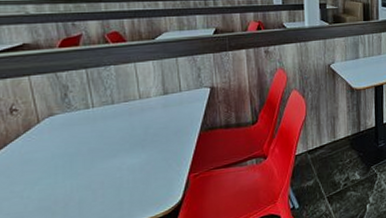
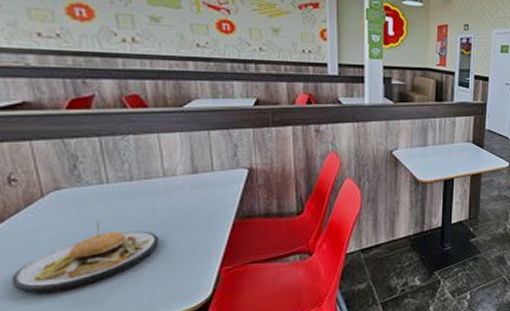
plate: none [11,140,137,208] -> present [11,221,160,294]

